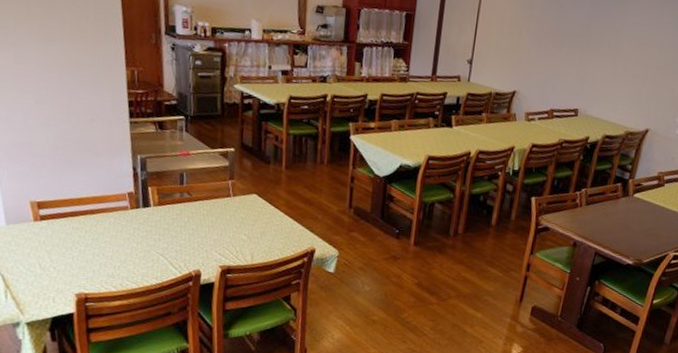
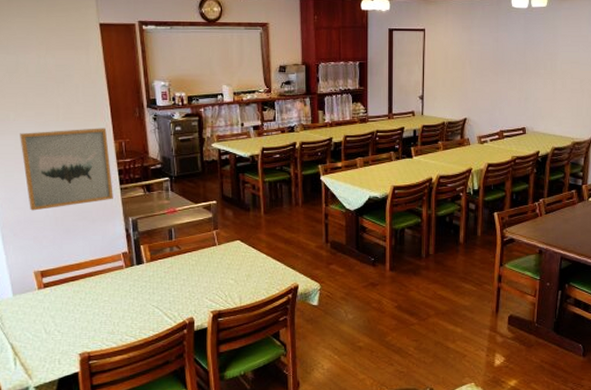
wall art: none [19,46,122,135] -> present [20,128,113,211]

